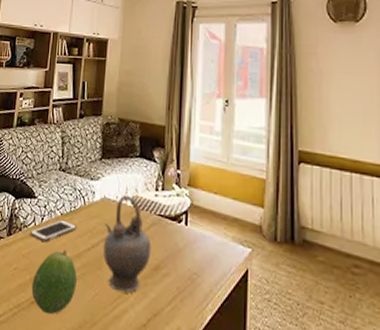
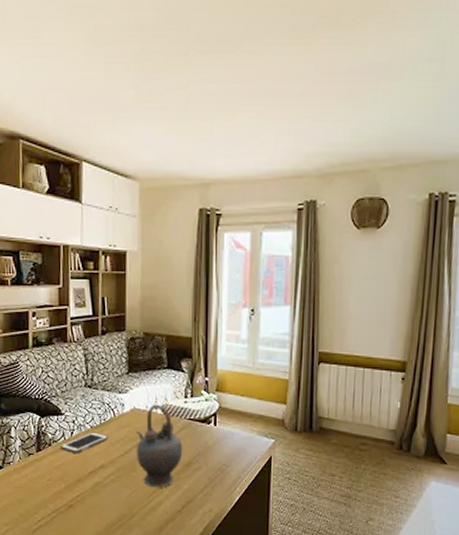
fruit: present [31,249,78,315] -> none [67,458,113,514]

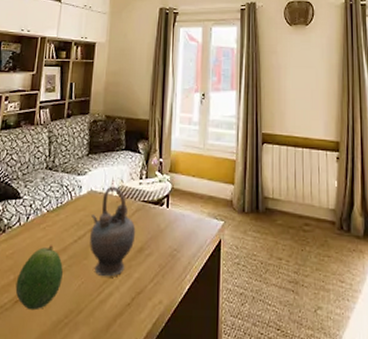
cell phone: present [61,432,108,453] -> none [14,216,64,240]
fruit: none [67,458,113,514] -> present [15,245,64,311]

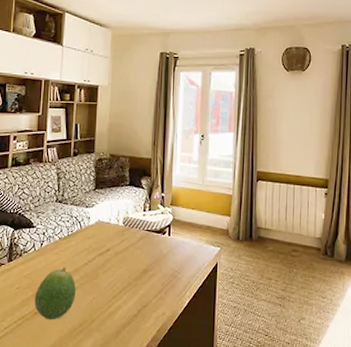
teapot: present [90,186,136,277] -> none [99,217,141,293]

